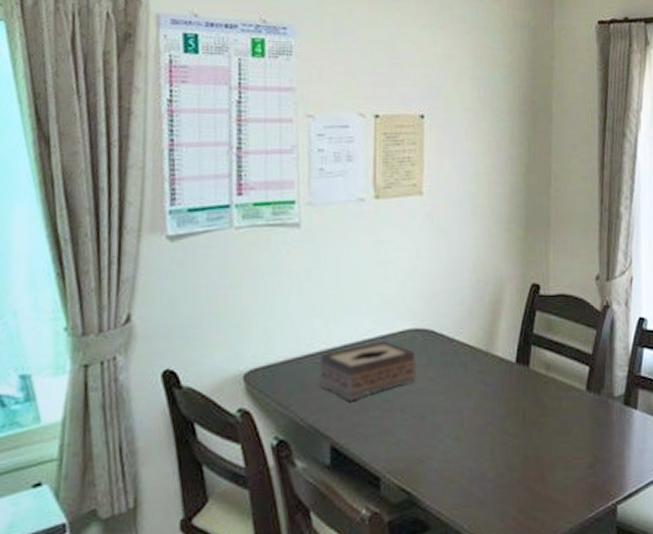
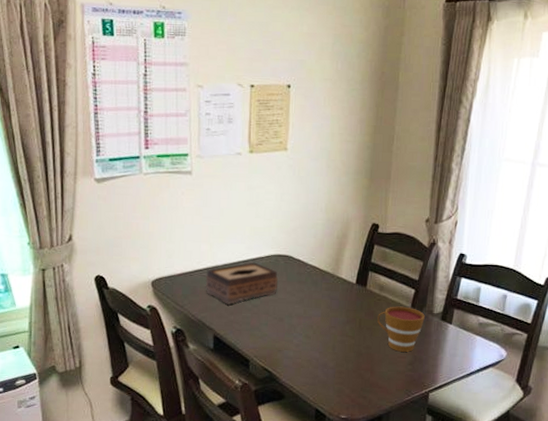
cup: none [546,389,604,451] -> present [377,306,425,352]

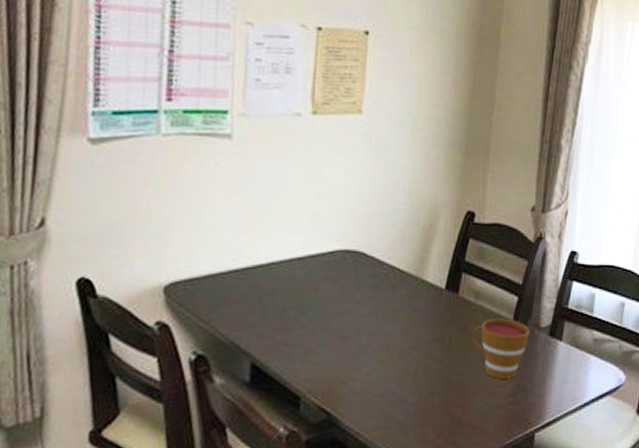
tissue box: present [205,262,278,305] -> none [243,260,344,319]

